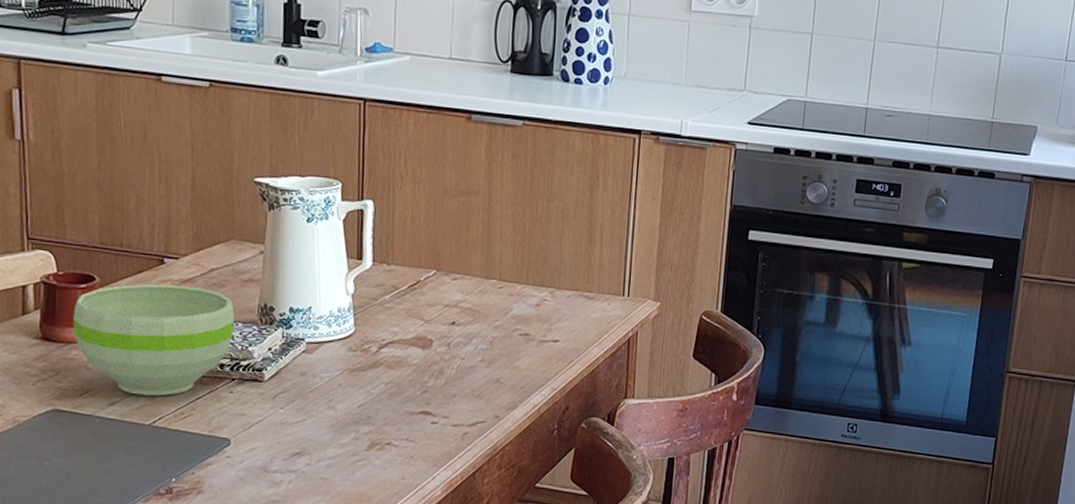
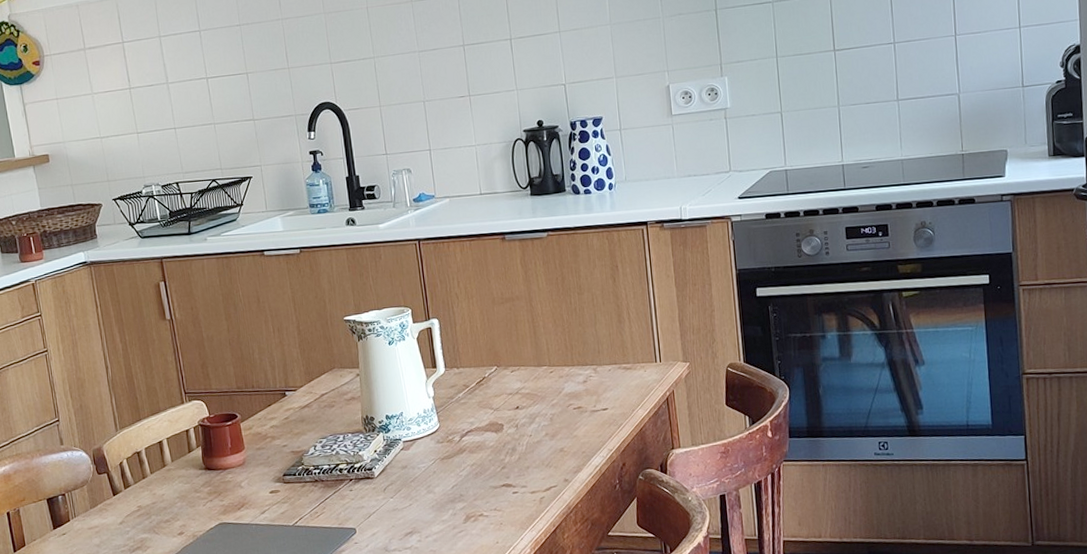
bowl: present [73,284,235,396] -> none [225,410,346,503]

